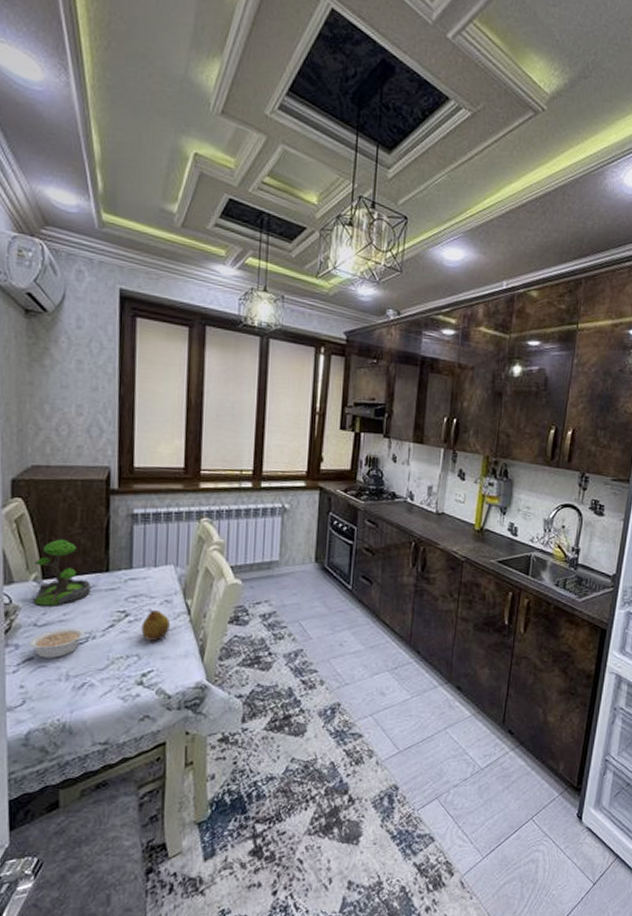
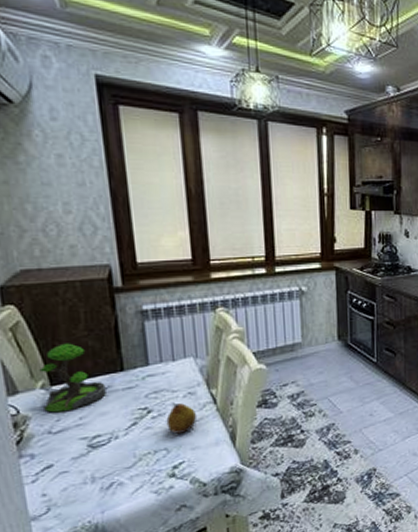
legume: present [28,627,87,658] -> none [45,430,109,465]

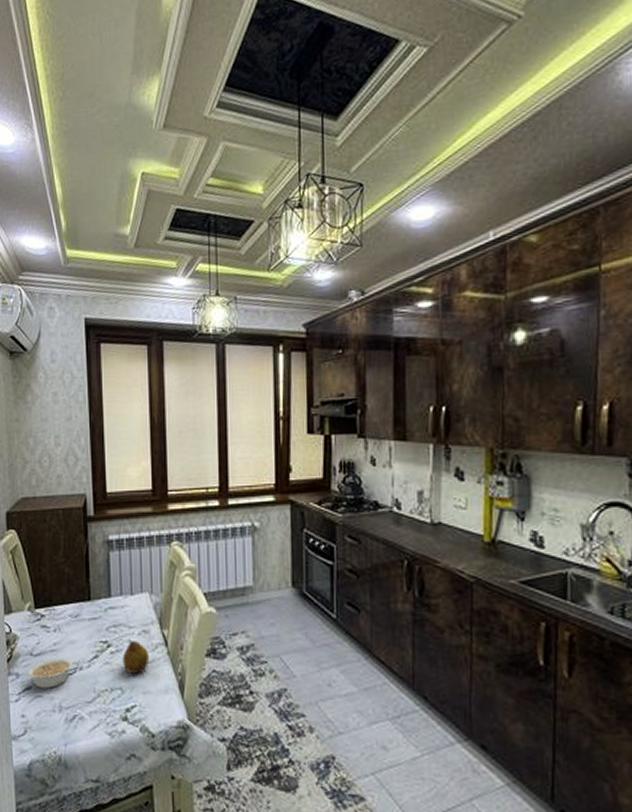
plant: present [39,343,106,413] -> none [28,568,76,636]
legume: none [45,430,109,465] -> present [27,657,75,689]

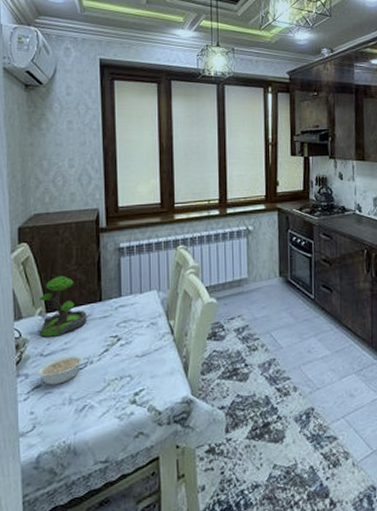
plant: none [28,568,76,636] -> present [39,276,87,337]
fruit: present [122,639,150,674] -> none [132,332,157,362]

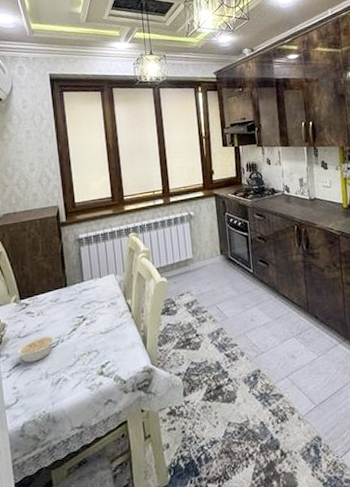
plant: present [39,276,87,337] -> none [13,266,56,321]

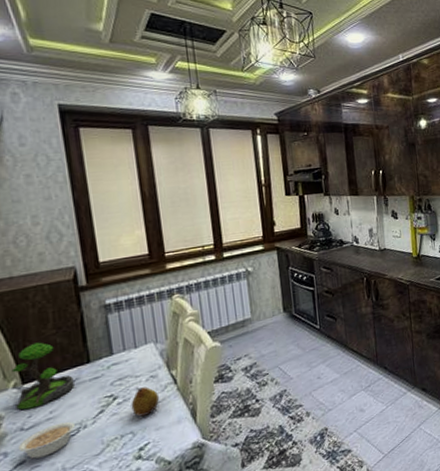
plant: none [13,266,56,321] -> present [11,342,75,411]
fruit: none [96,311,118,338] -> present [131,387,160,417]

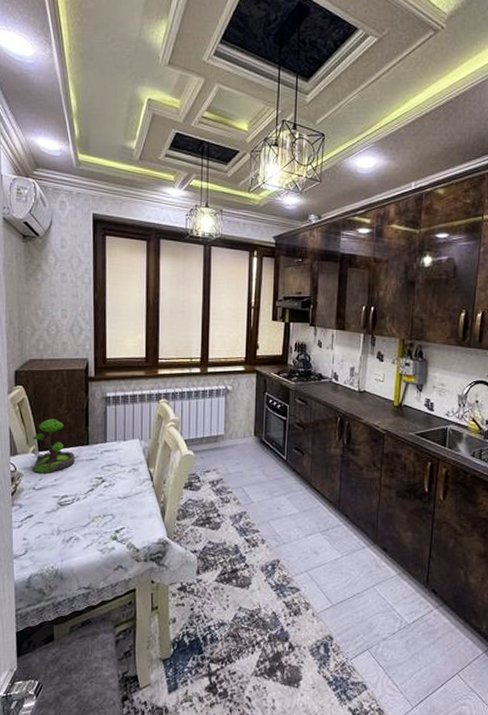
legume: present [17,421,78,460] -> none [29,491,73,516]
fruit: present [131,387,160,417] -> none [114,476,138,503]

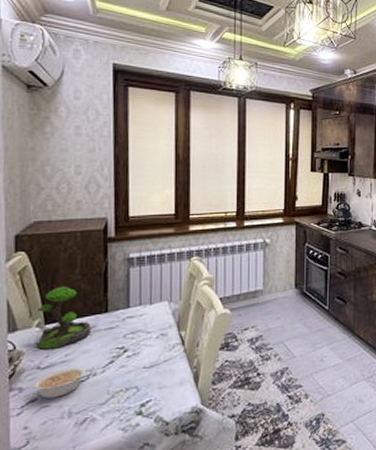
legume: none [29,491,73,516] -> present [32,366,88,399]

